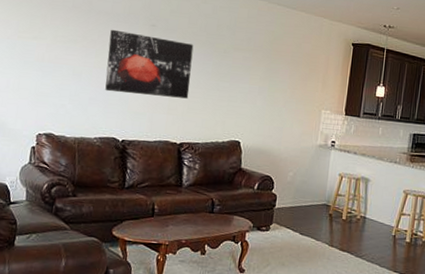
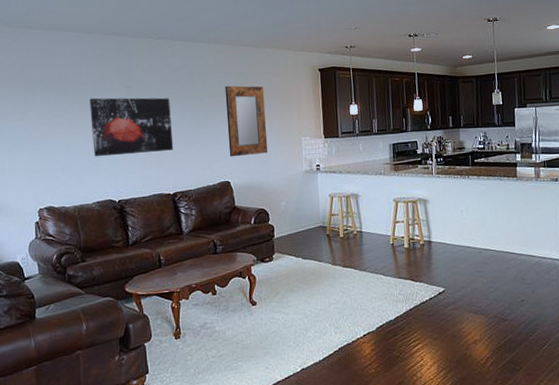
home mirror: none [244,42,293,120] -> present [225,85,268,157]

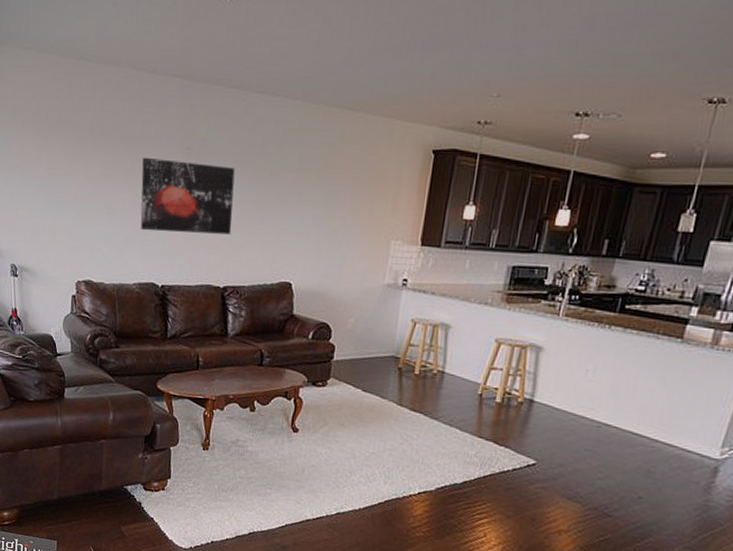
home mirror: present [225,85,268,157] -> none [296,160,355,255]

